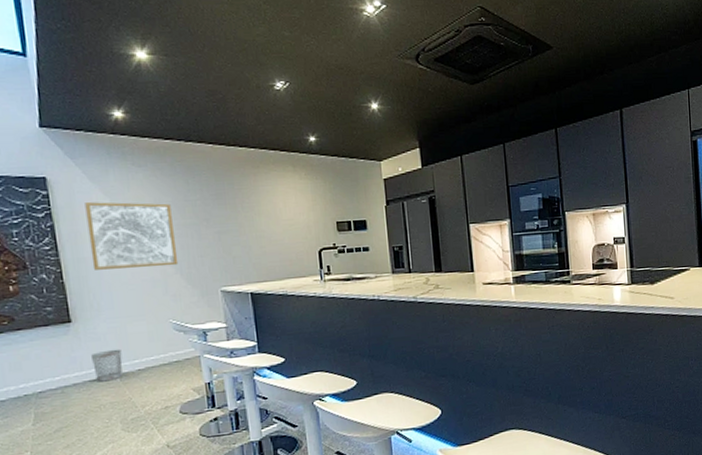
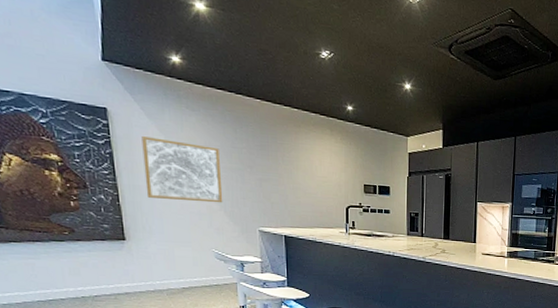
wastebasket: present [91,349,123,382] -> none [142,268,170,294]

